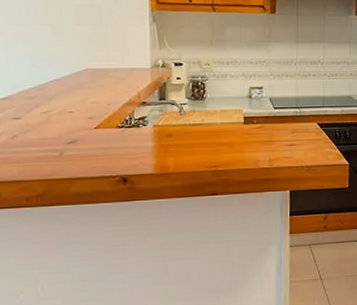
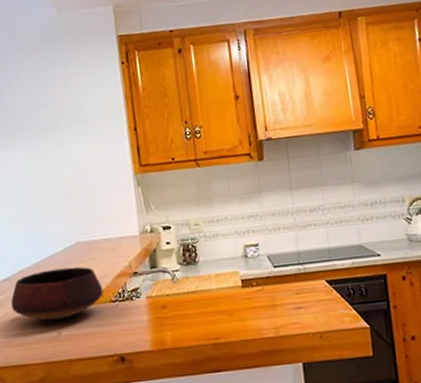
bowl: none [10,92,110,141] -> present [11,266,104,321]

